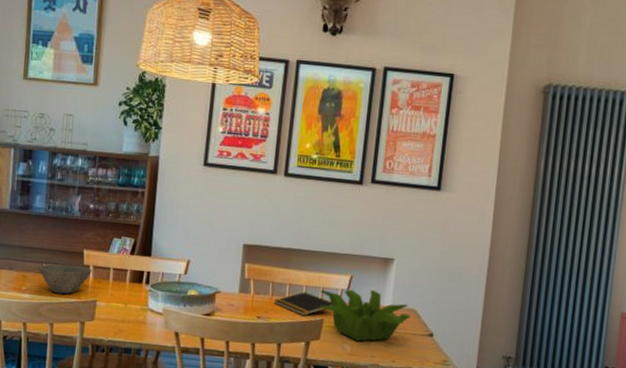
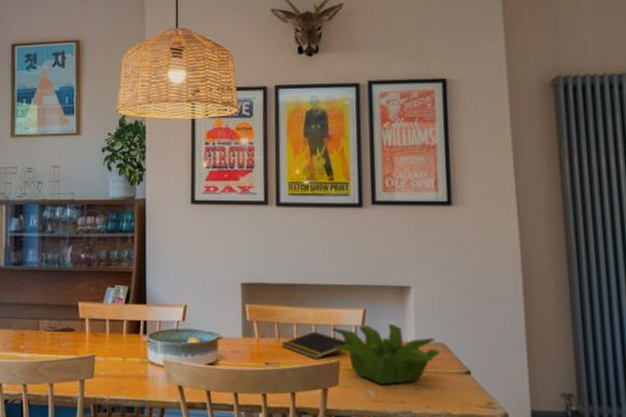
bowl: present [39,264,92,294] -> none [35,319,88,351]

